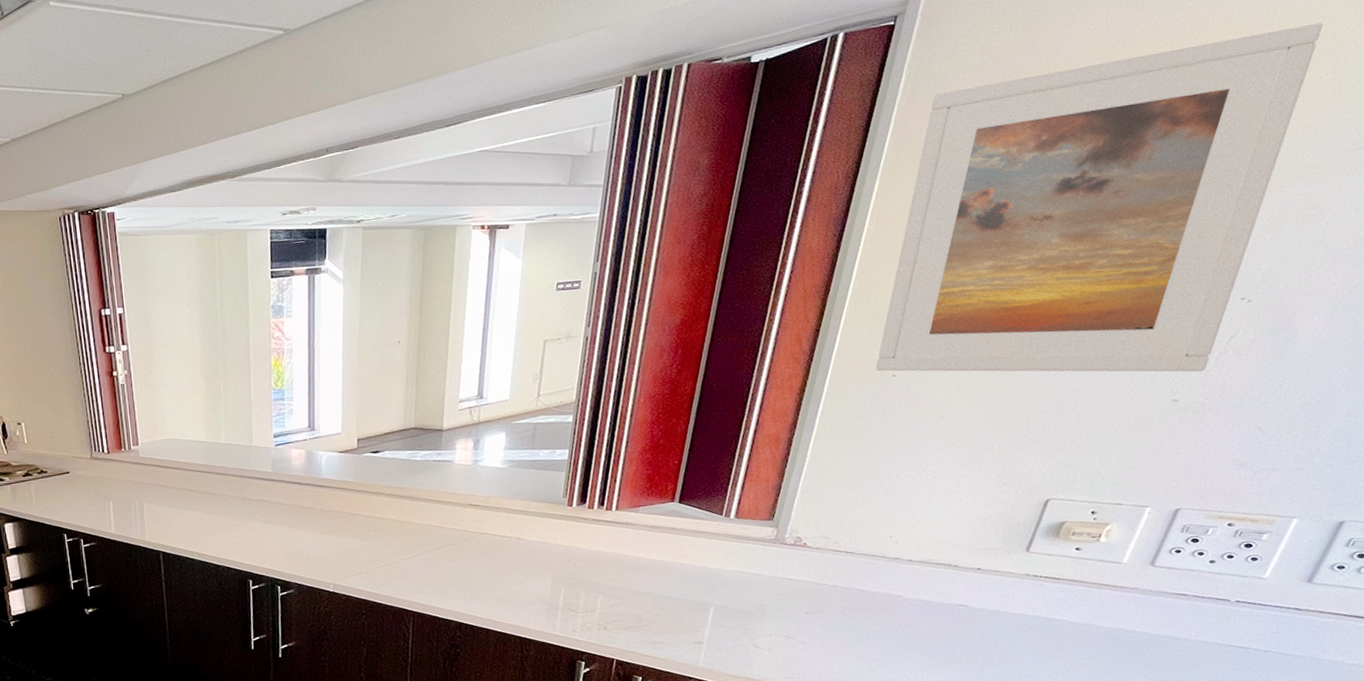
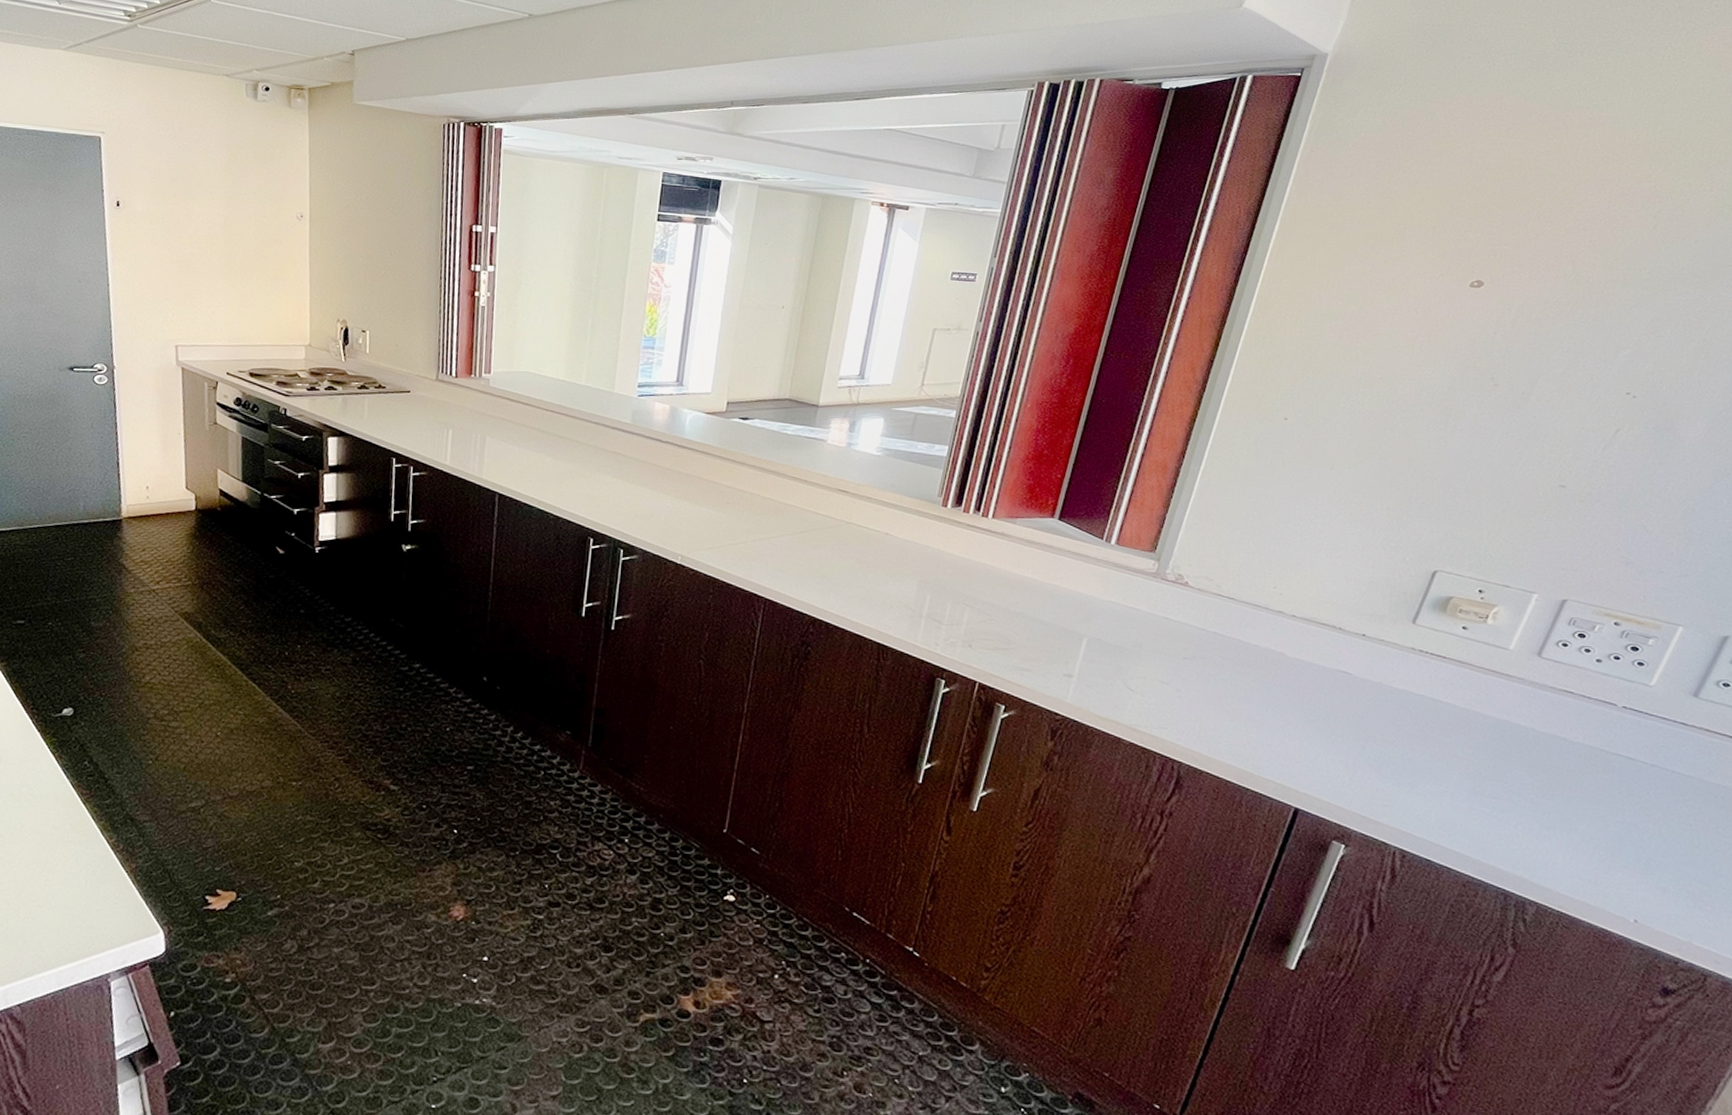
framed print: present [875,22,1324,372] -> none [1267,141,1701,461]

